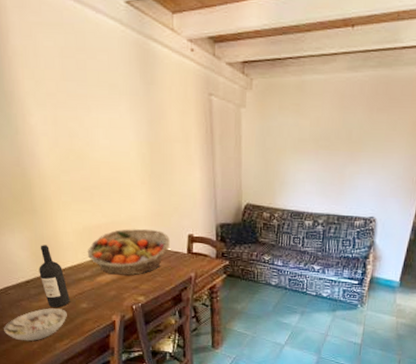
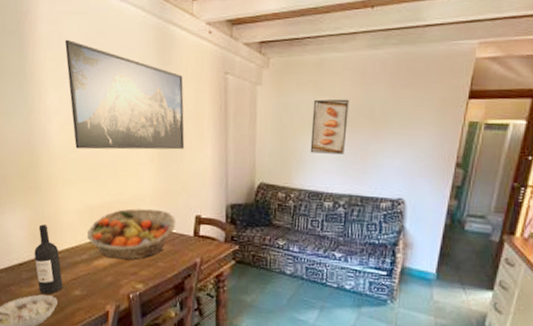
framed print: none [41,54,174,173] -> present [64,39,185,150]
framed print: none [292,122,329,177] -> present [310,99,349,155]

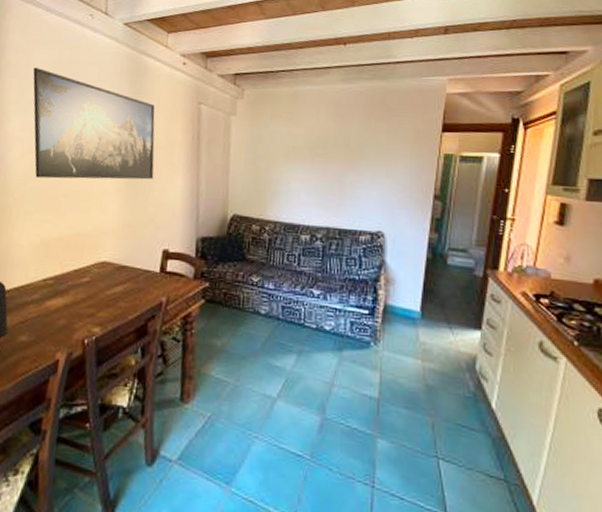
fruit basket: present [86,208,177,259] -> none [40,242,142,299]
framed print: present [310,99,349,155] -> none [285,130,325,186]

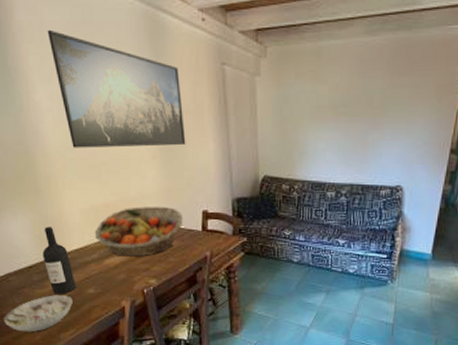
fruit basket: none [40,242,142,299] -> present [94,206,184,257]

